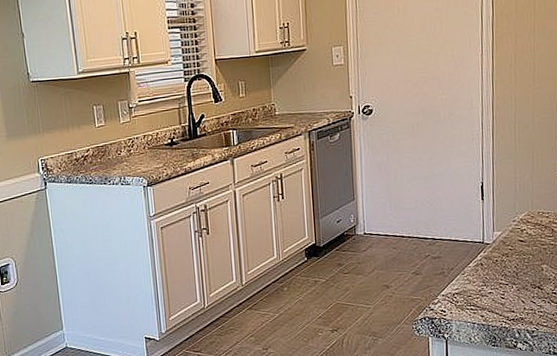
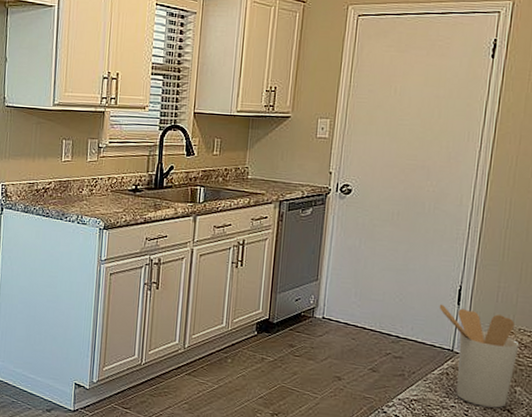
utensil holder: none [466,202,540,288] -> present [439,304,520,408]

